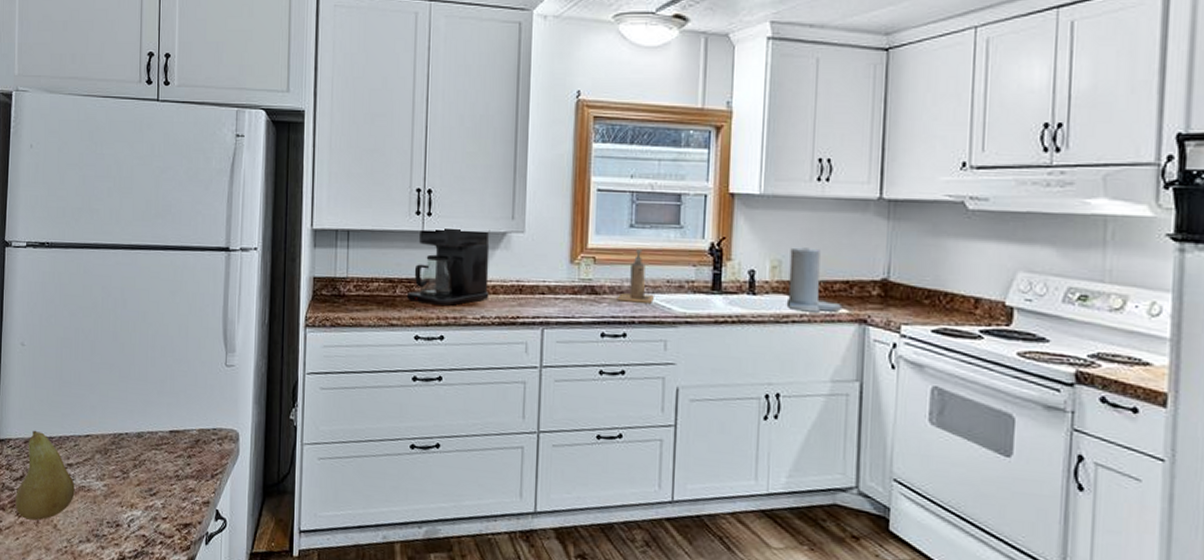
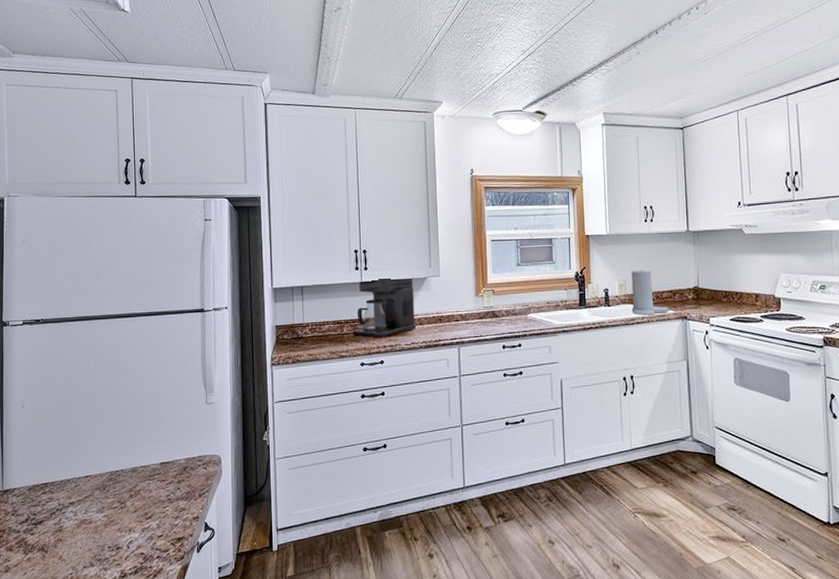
fruit: present [15,430,75,521] -> none [22,478,77,555]
soap dispenser: present [616,248,654,303] -> none [512,280,539,321]

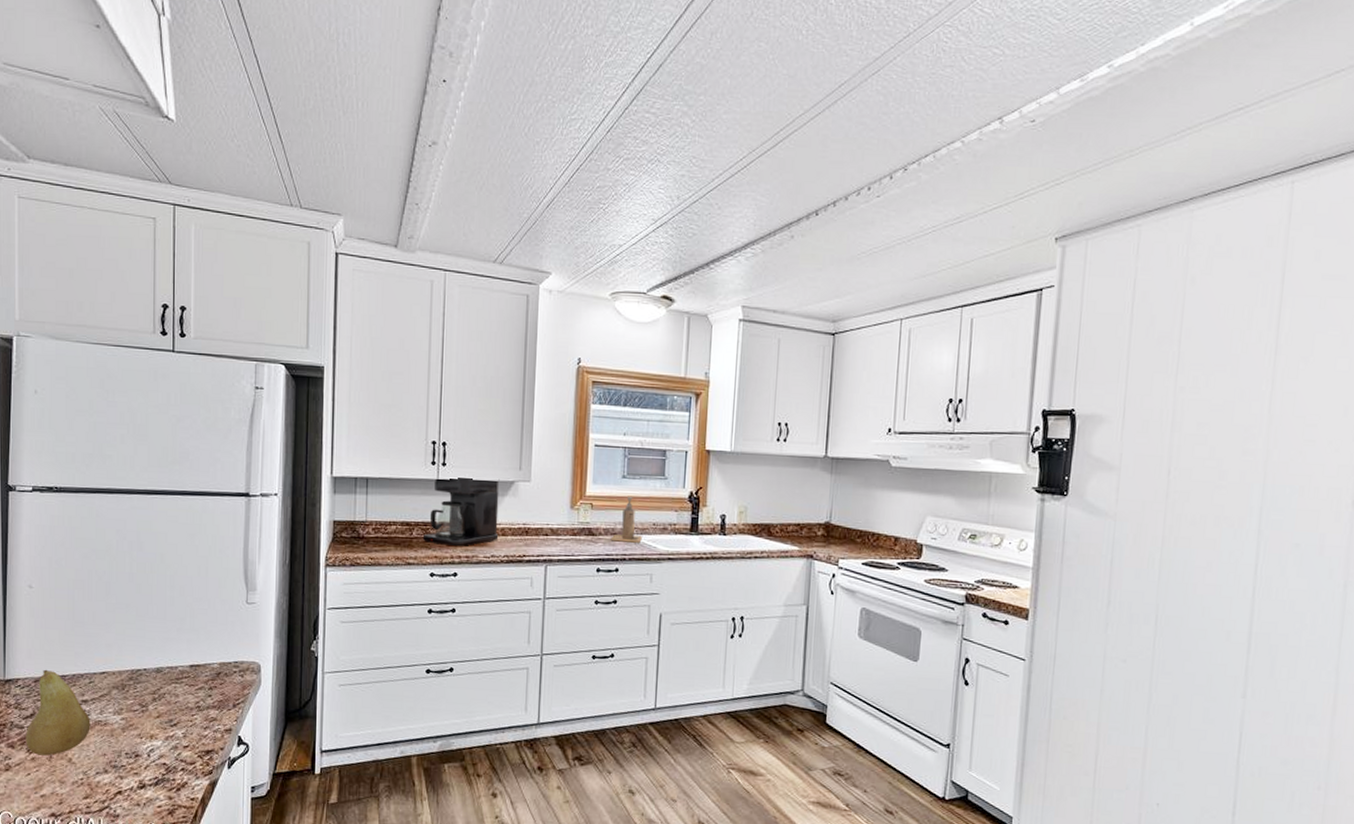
fruit: none [22,478,77,555] -> present [25,669,91,756]
soap dispenser: none [512,280,539,321] -> present [610,496,642,543]
paper towel: present [631,269,669,315] -> none [750,496,794,550]

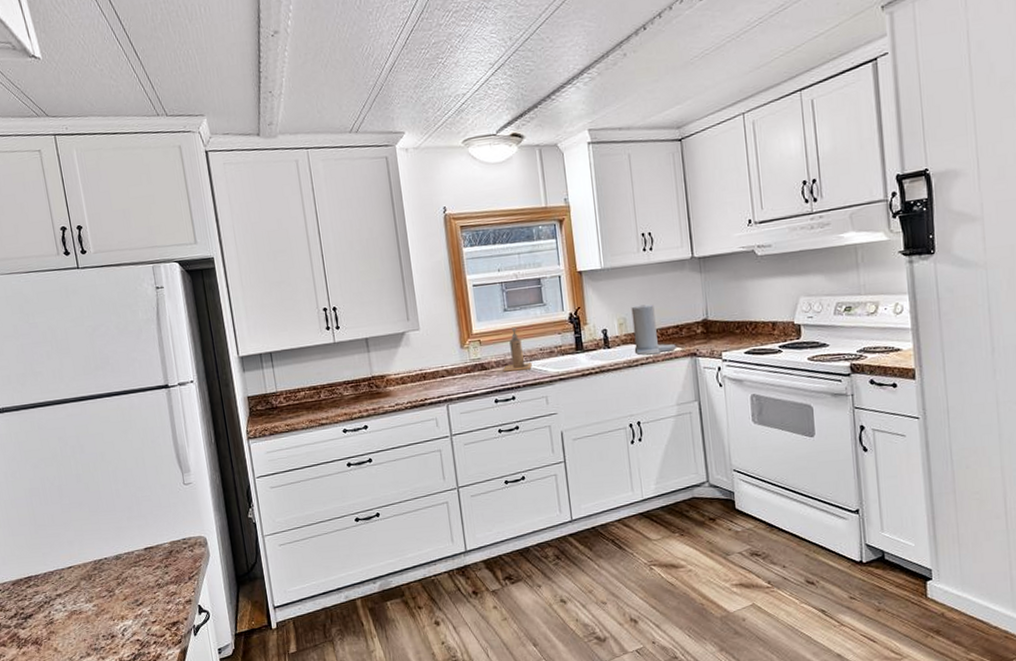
fruit: present [25,669,91,756] -> none [13,572,68,649]
coffee maker: present [422,478,500,547] -> none [330,332,400,402]
paper towel: none [750,496,794,550] -> present [631,304,676,355]

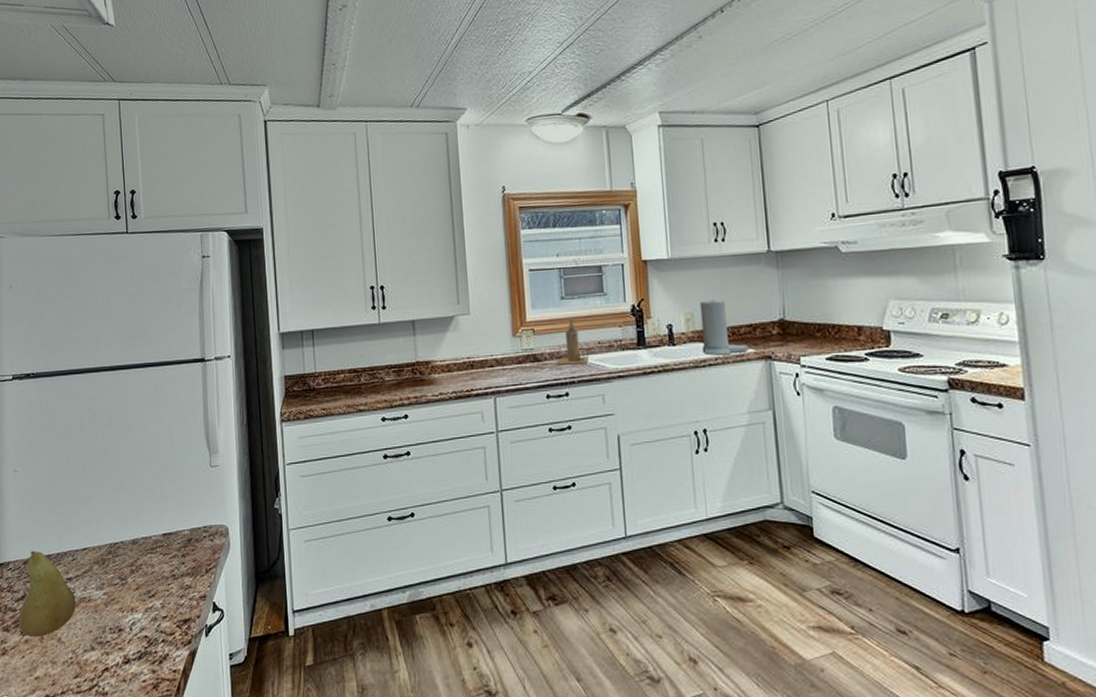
fruit: none [13,572,68,649] -> present [18,550,76,637]

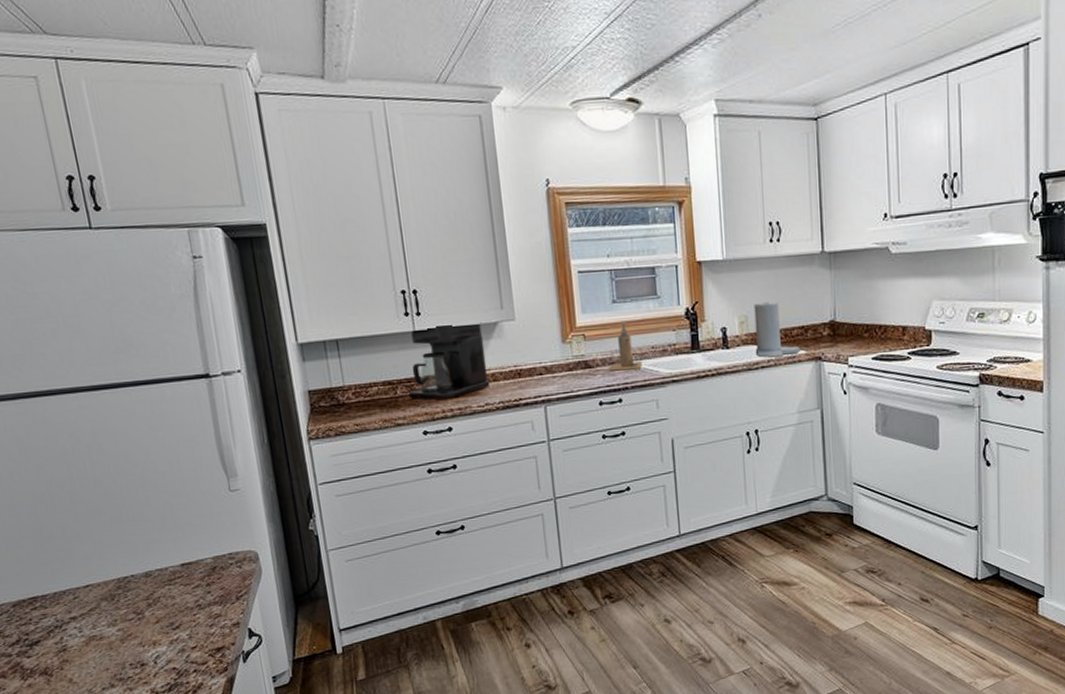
fruit: present [18,550,76,637] -> none [15,592,86,681]
coffee maker: none [370,315,445,389] -> present [408,321,490,401]

